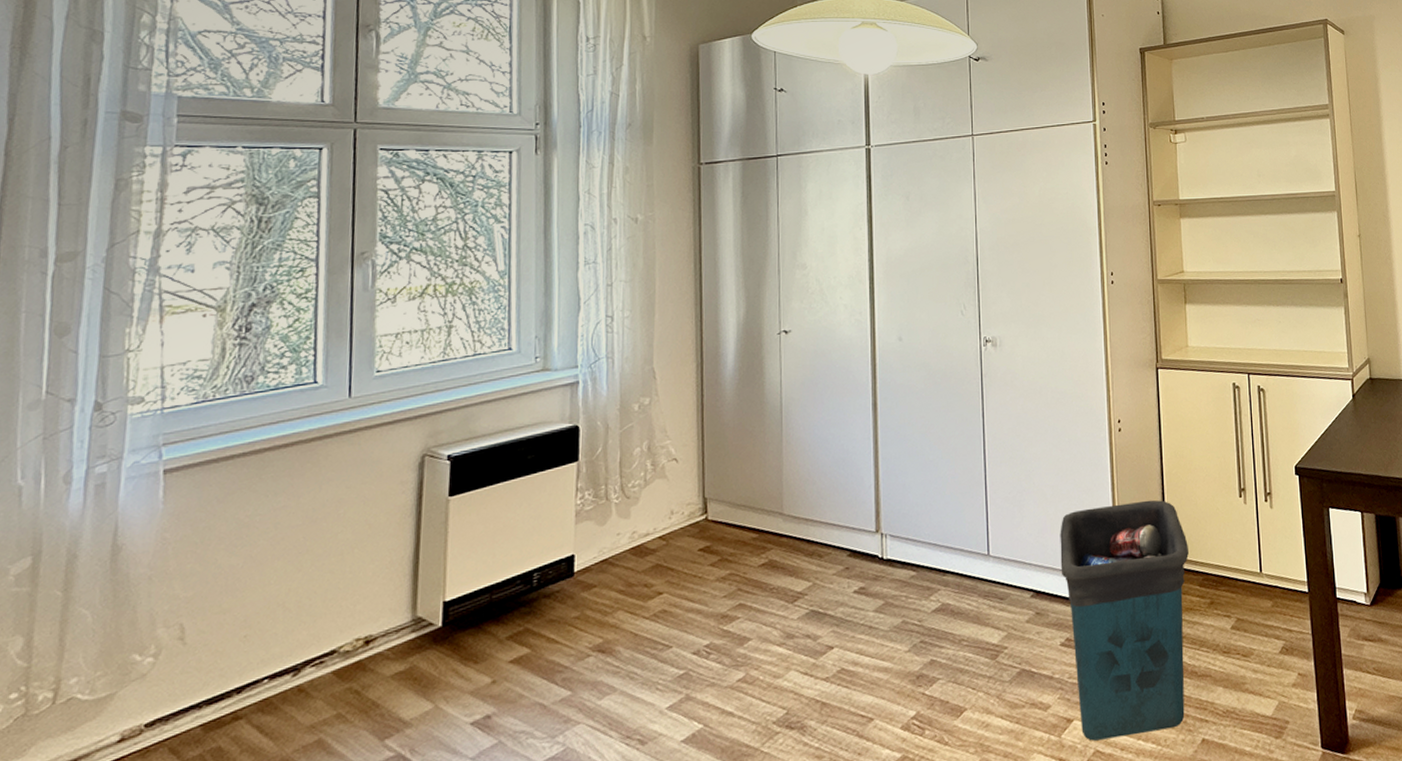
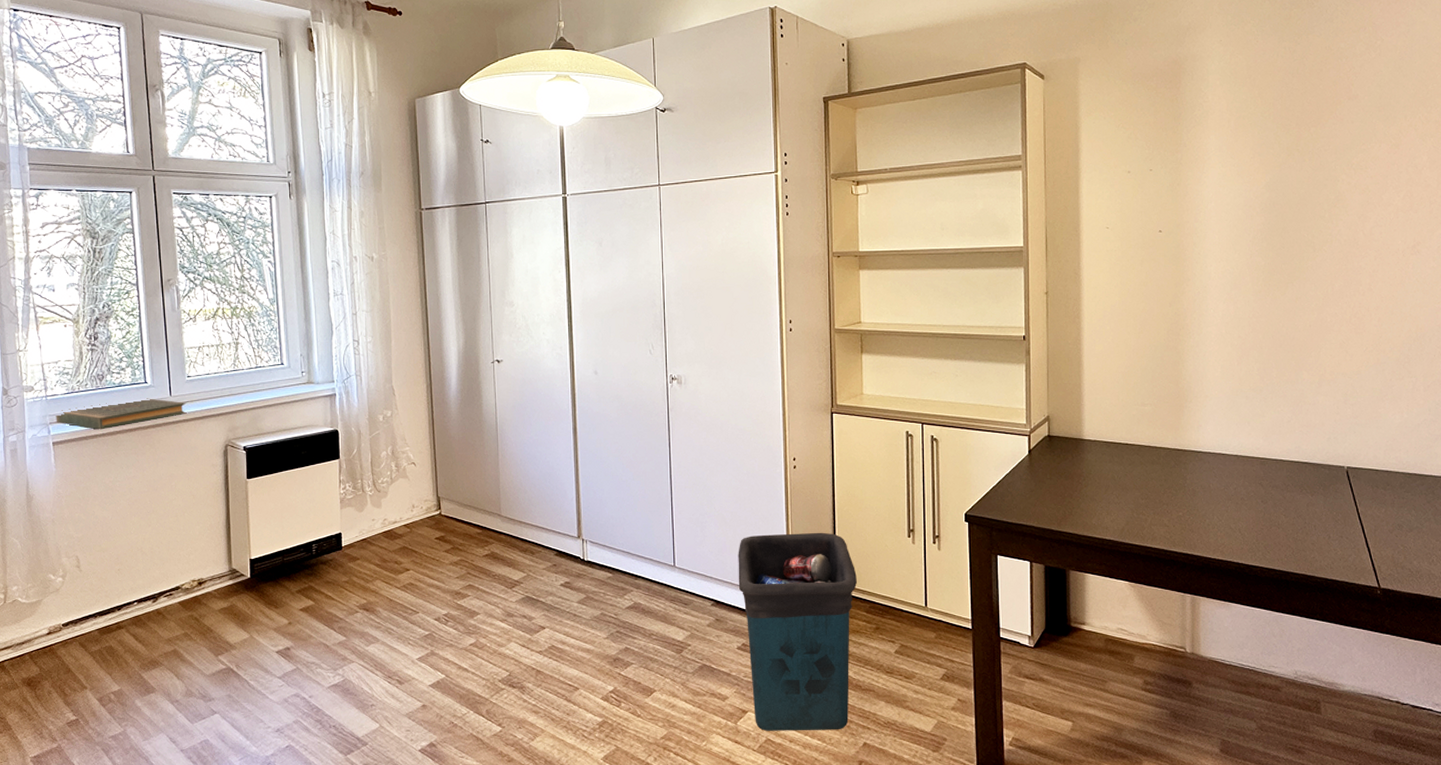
book: none [173,402,372,449] -> present [56,398,187,430]

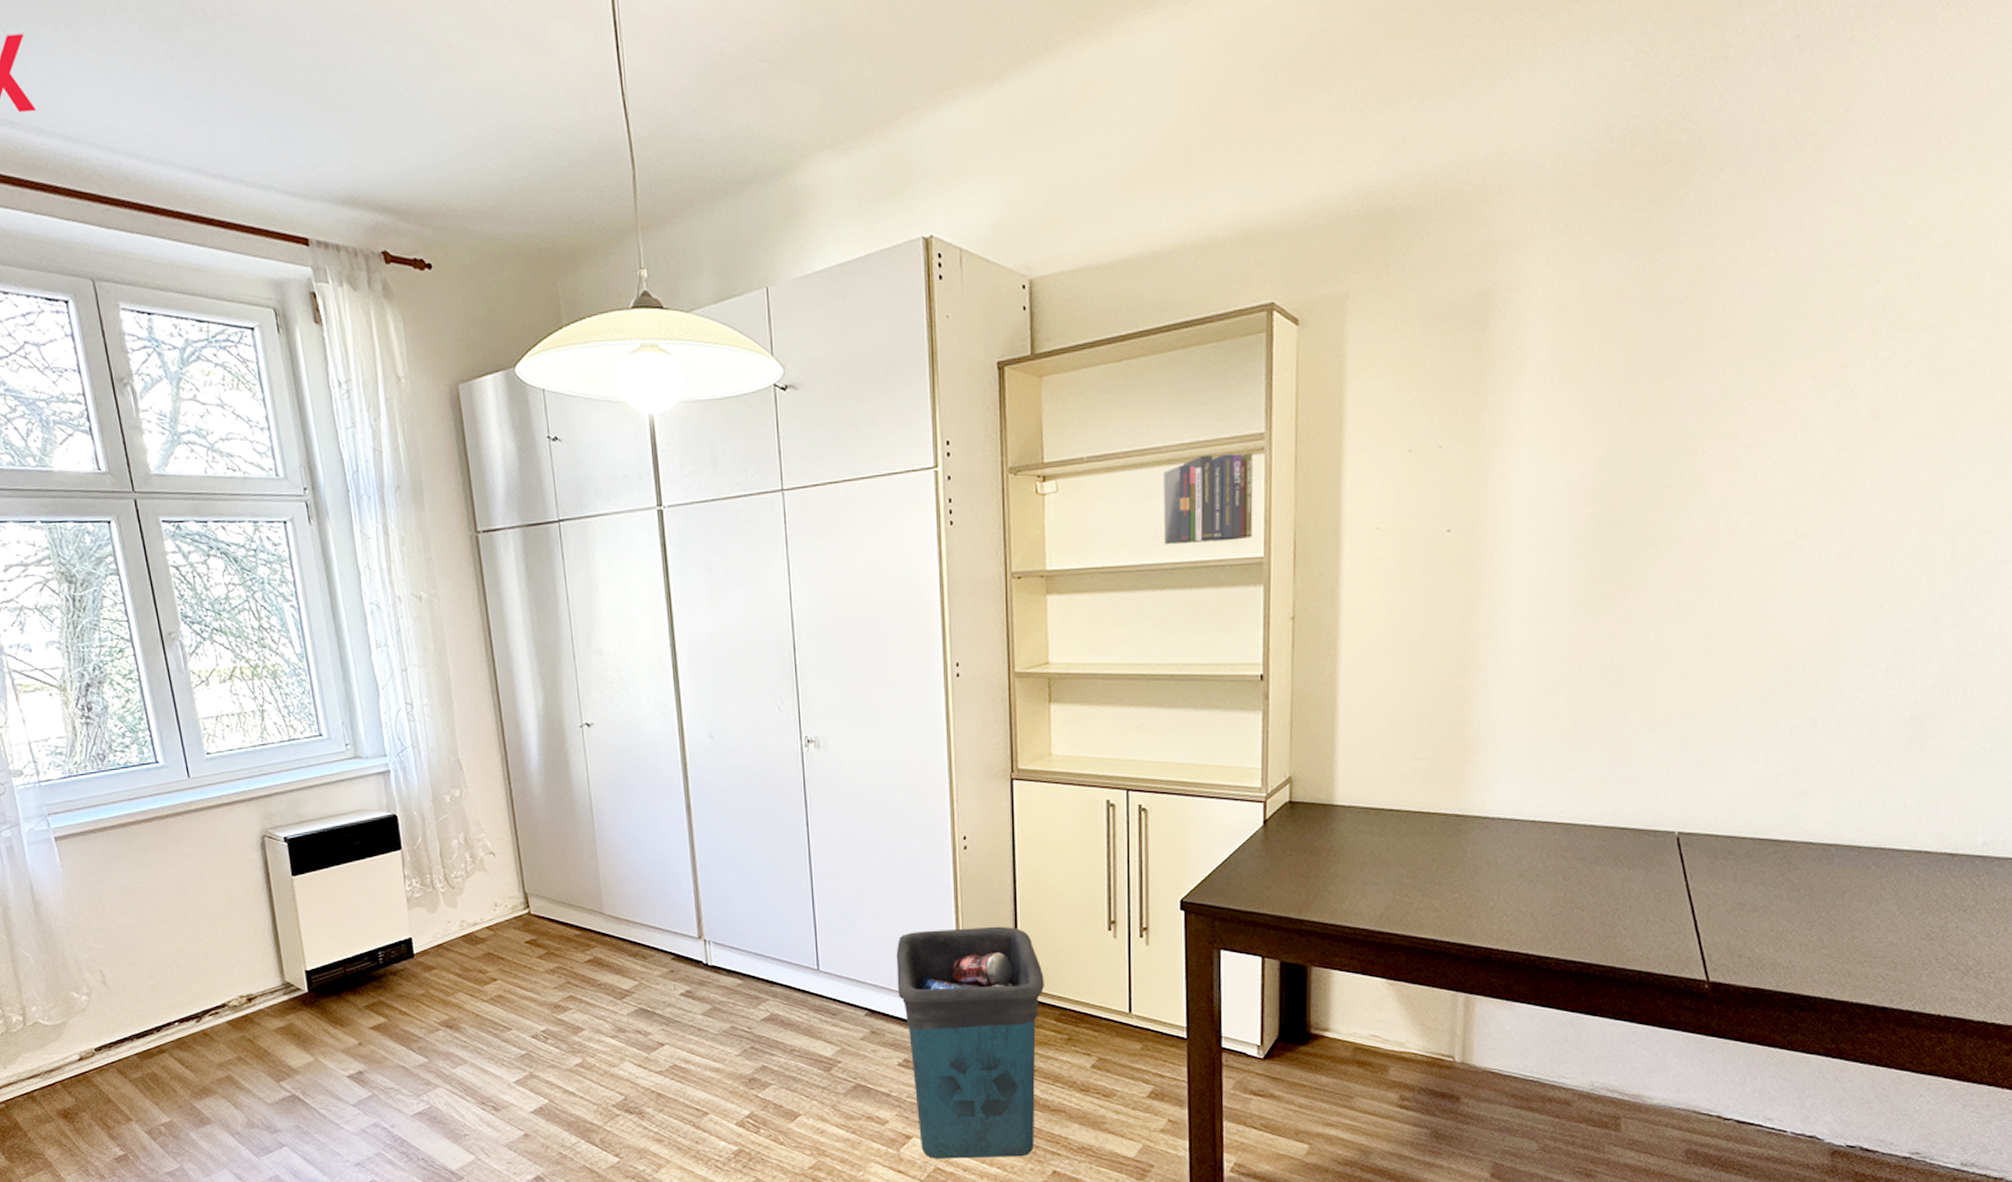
book: present [56,398,187,430] -> none [54,781,211,821]
books: none [947,169,1015,235] -> present [1163,452,1253,545]

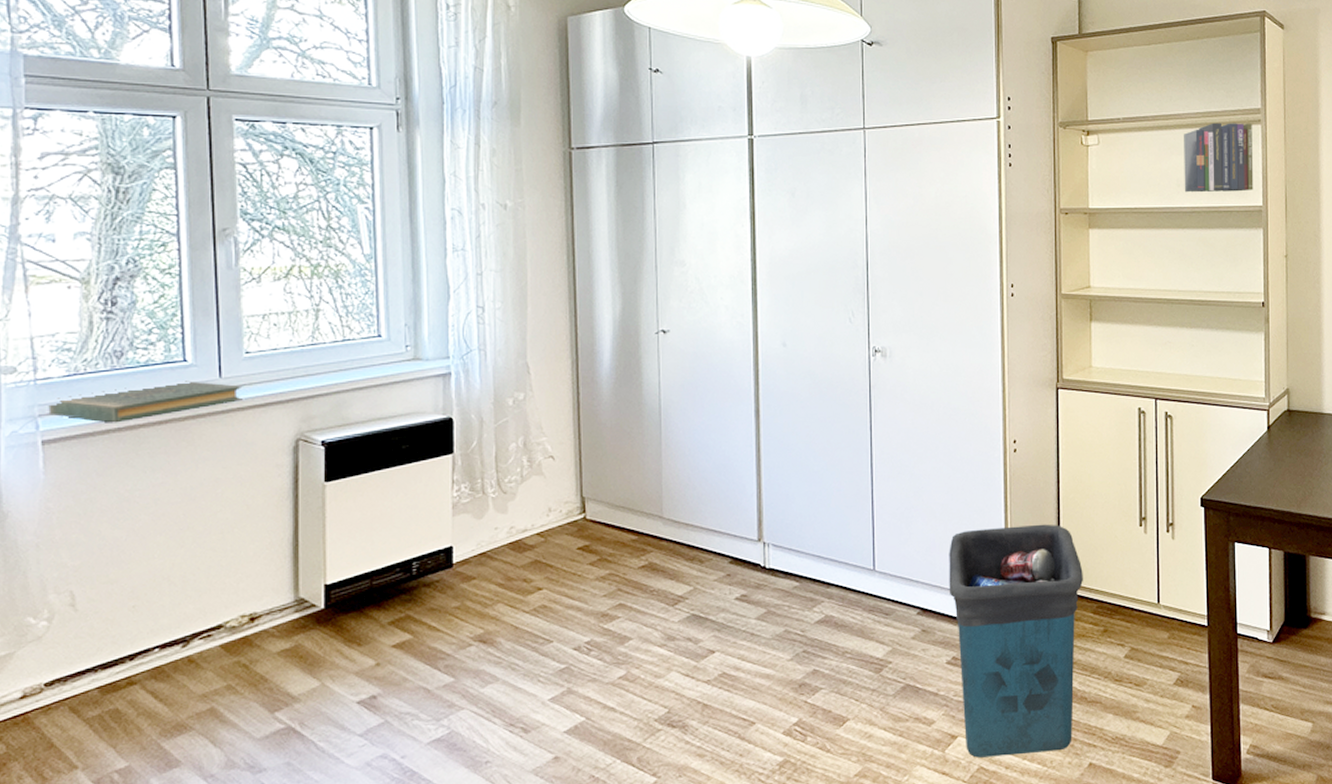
book: none [54,781,211,821] -> present [48,381,243,423]

